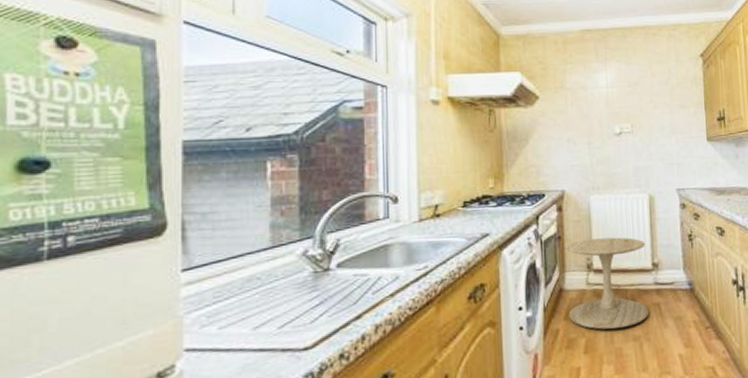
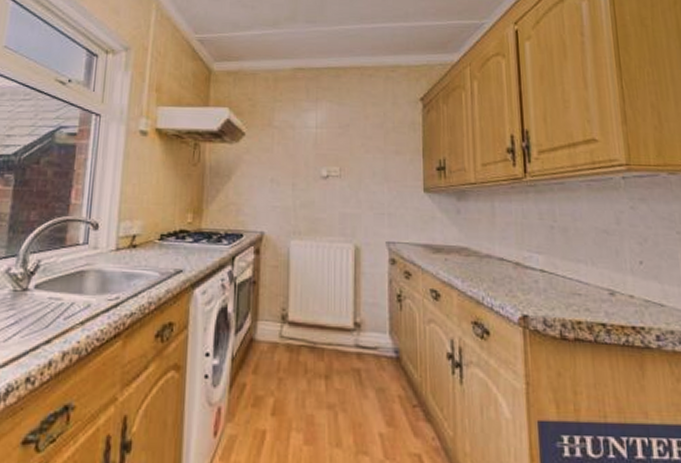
side table: present [565,237,649,330] -> none [258,287,347,393]

